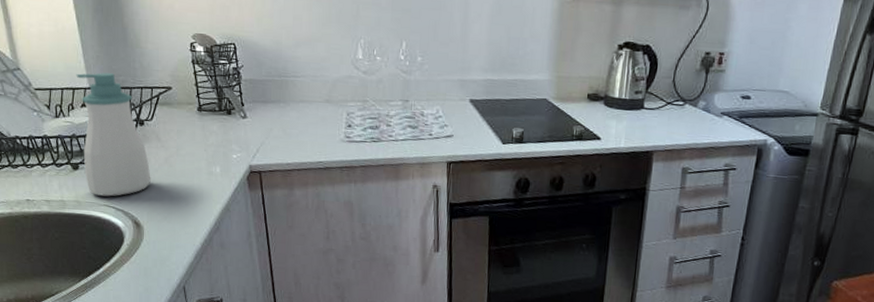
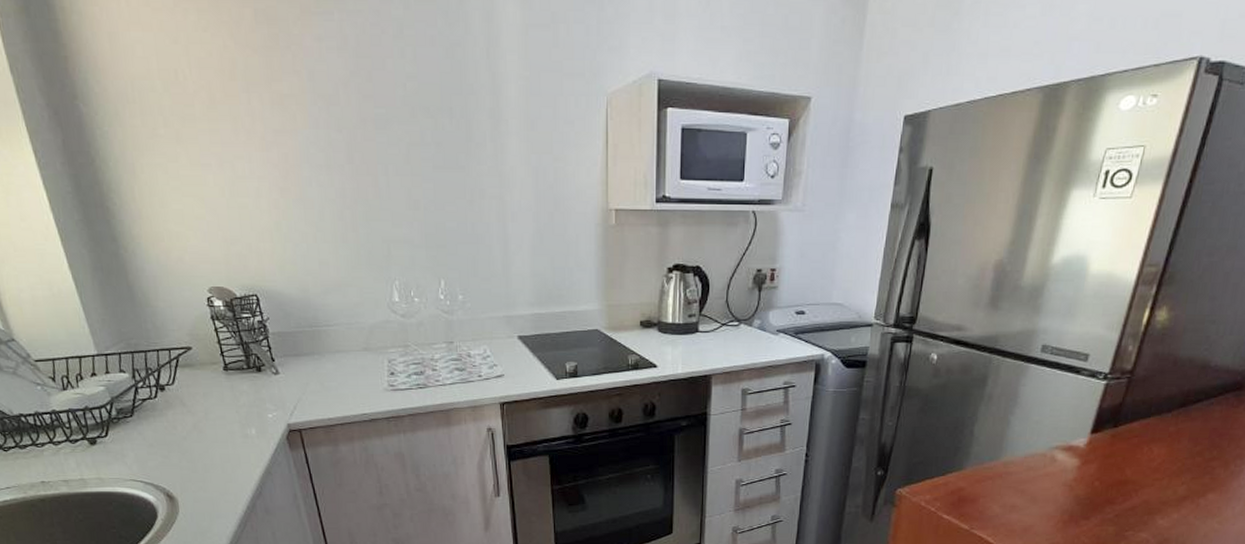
soap bottle: present [76,72,151,197] -> none [80,337,180,470]

